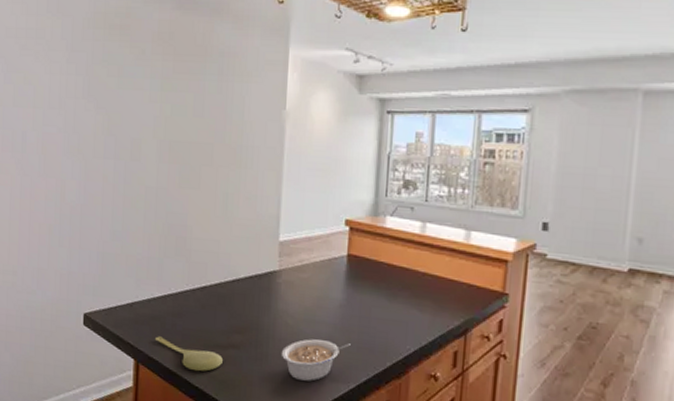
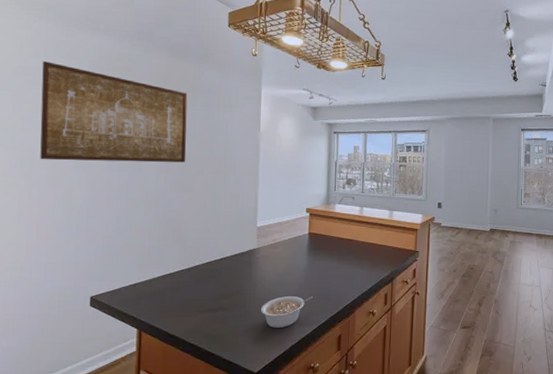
wall art: none [31,20,196,151] -> present [40,61,188,163]
spoon: present [154,336,223,372] -> none [155,308,214,332]

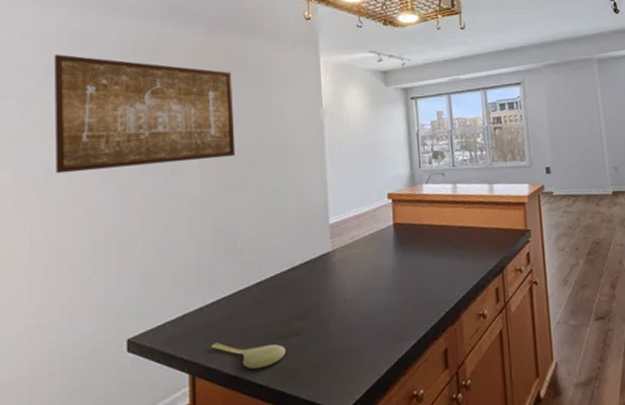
spoon: none [155,308,214,332] -> present [210,342,286,369]
legume: present [260,296,313,328] -> none [343,304,407,350]

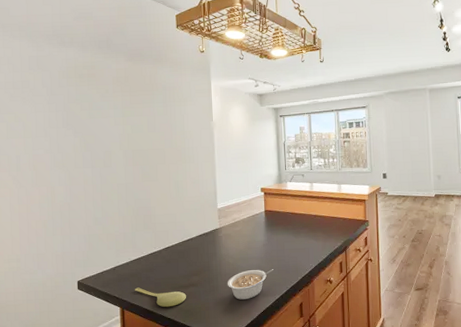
wall art: present [53,54,236,174] -> none [19,75,150,163]
legume: none [343,304,407,350] -> present [227,269,273,300]

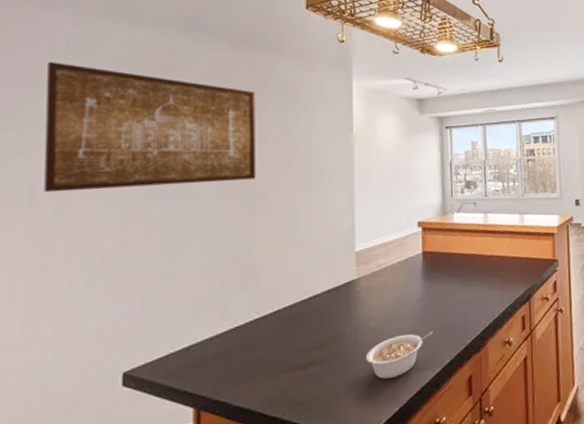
wall art: none [19,75,150,163] -> present [44,62,257,193]
spoon: present [134,287,186,308] -> none [219,374,302,401]

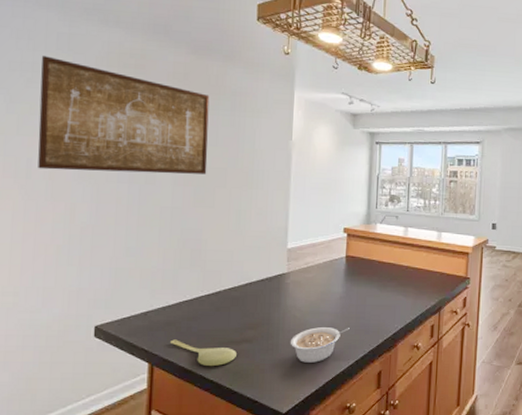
spoon: none [219,374,302,401] -> present [169,339,236,367]

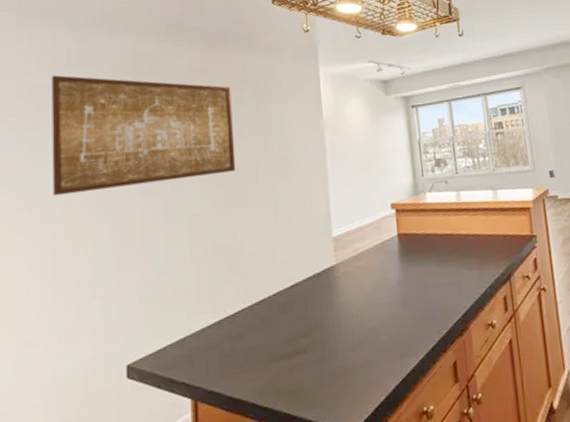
spoon: present [169,339,236,367] -> none [213,364,291,391]
legume: present [290,327,350,363] -> none [349,316,414,367]

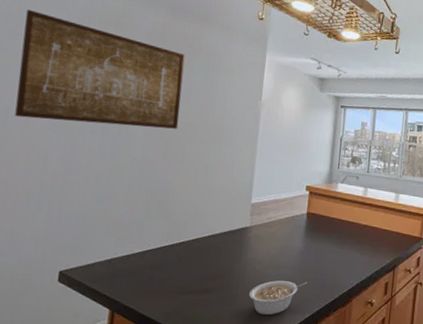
legume: none [349,316,414,367] -> present [248,280,307,315]

